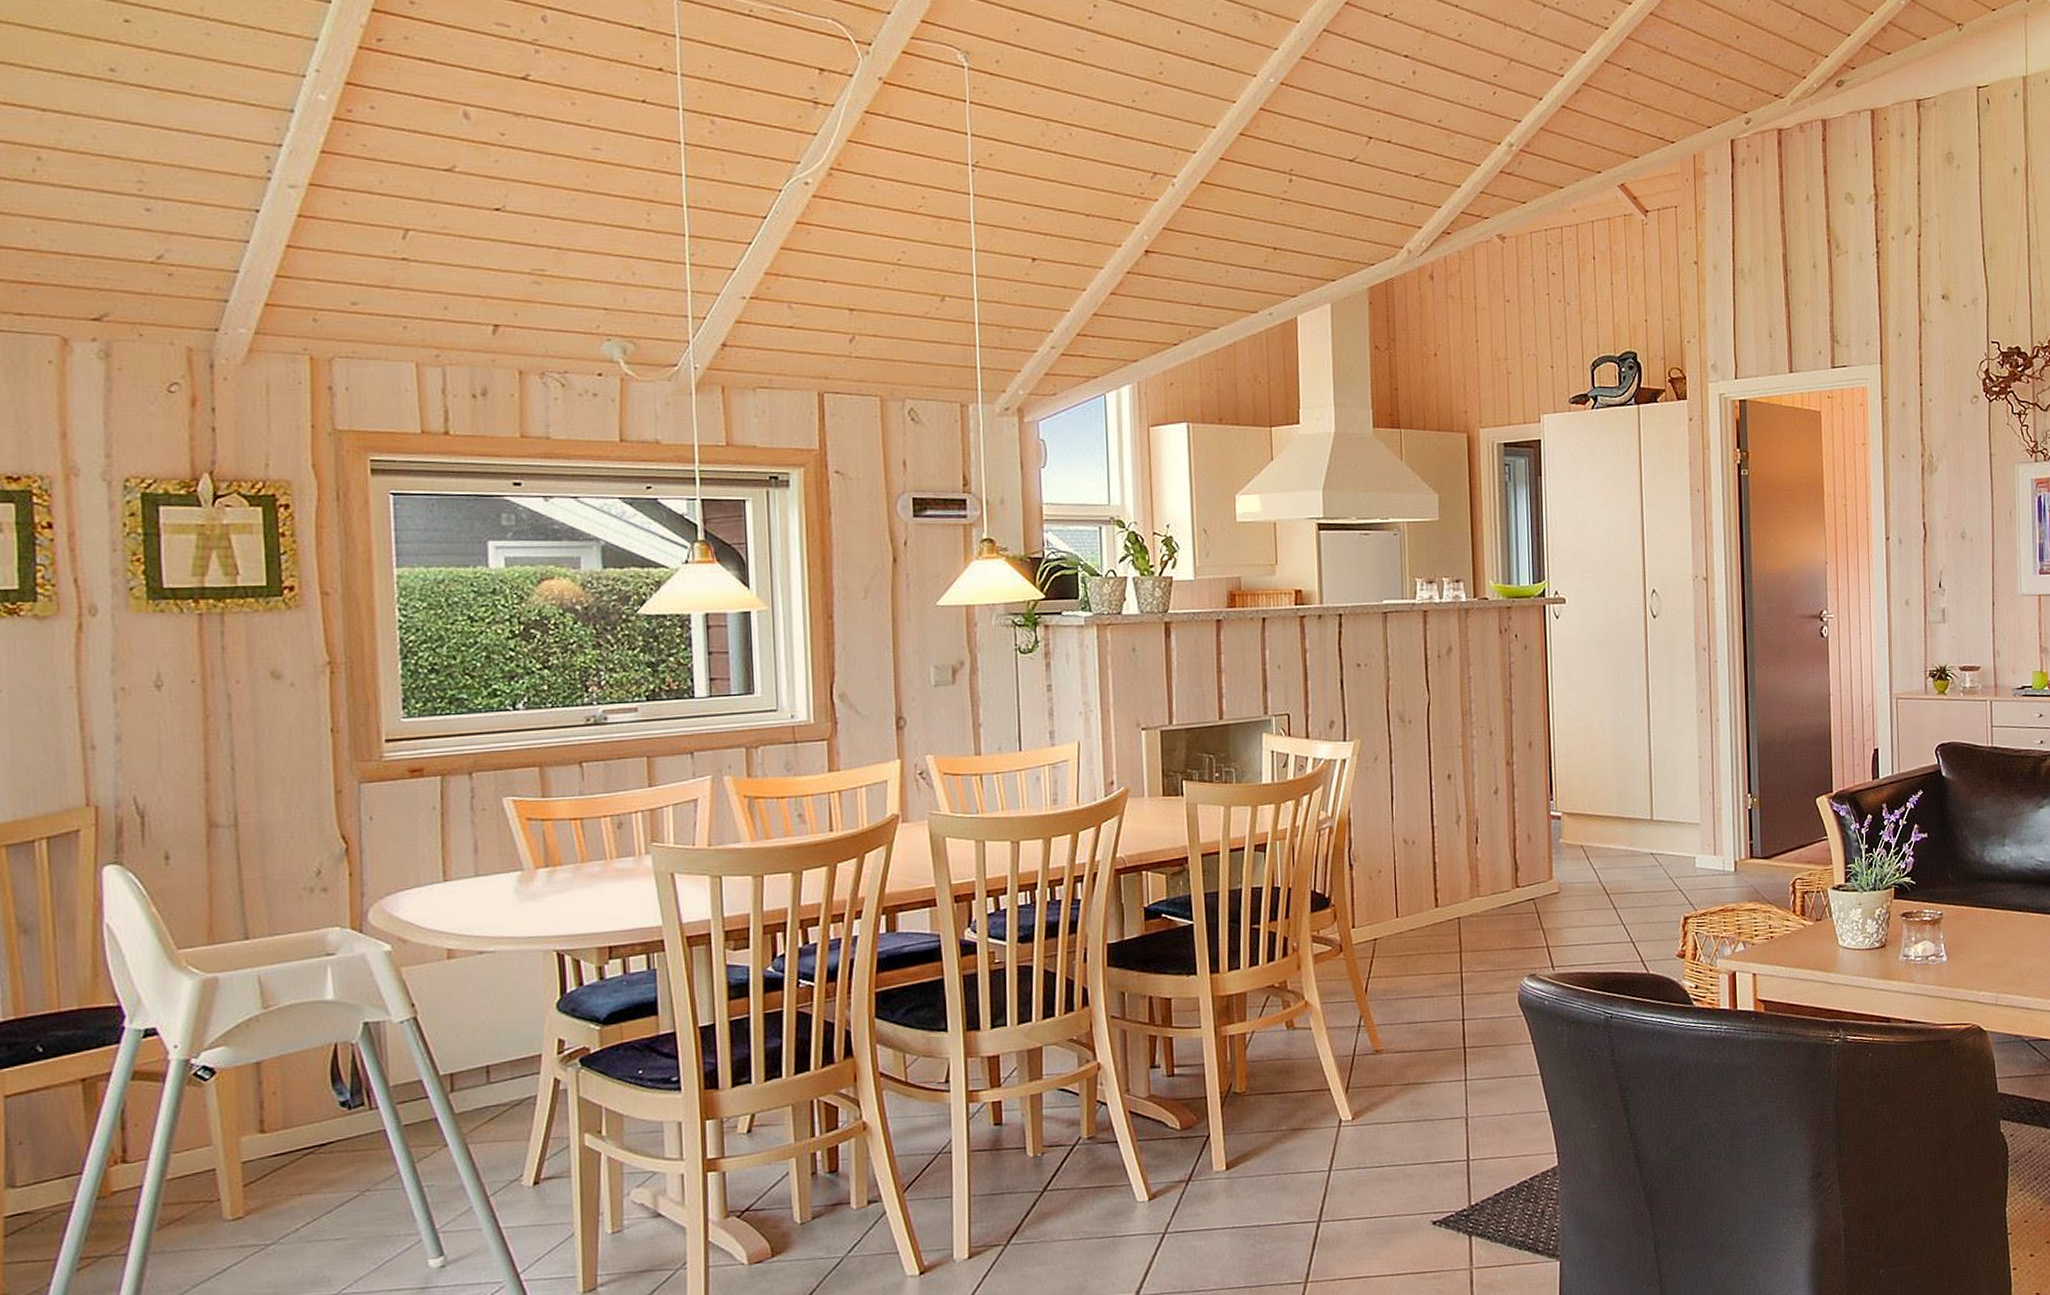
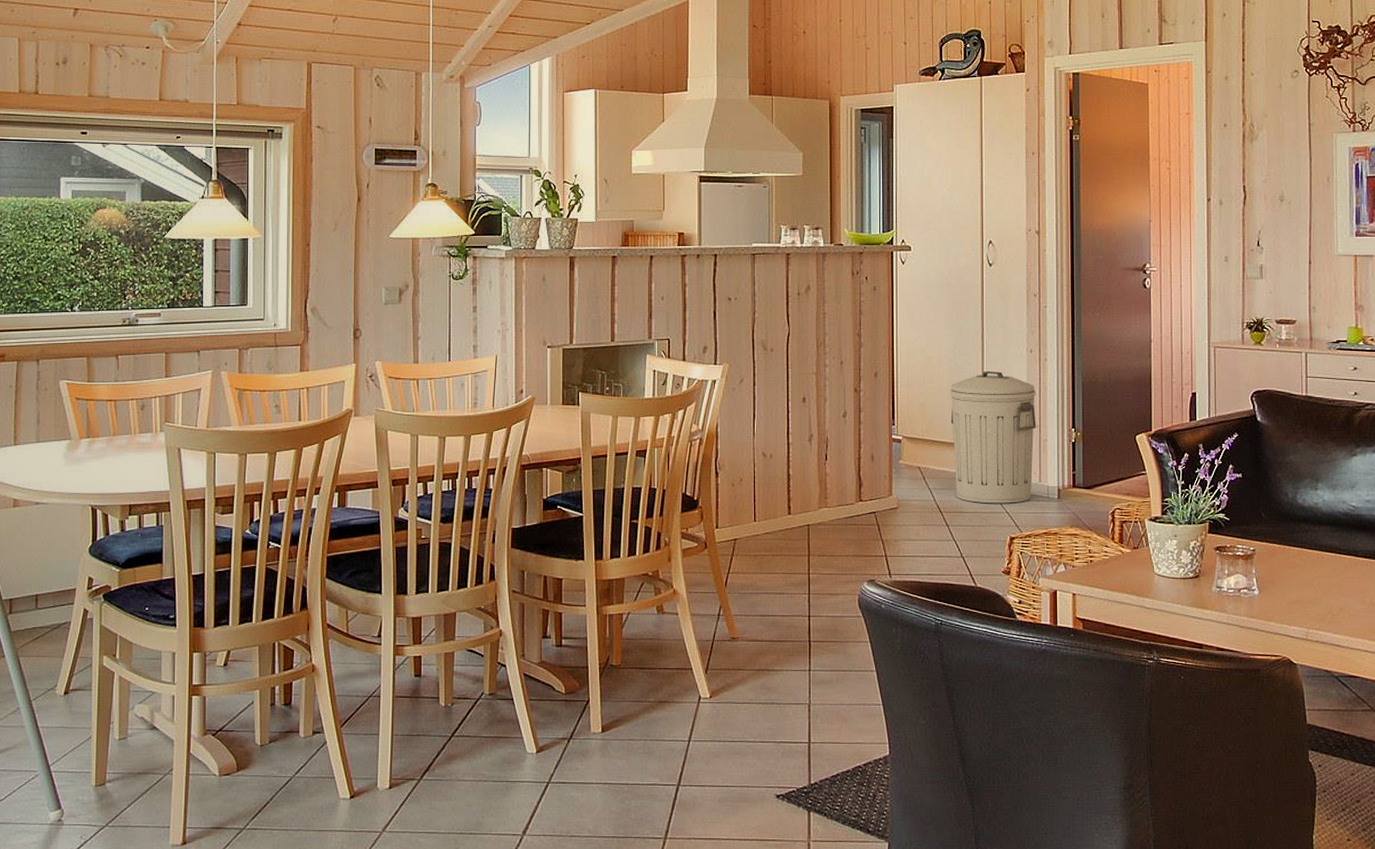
trash can: none [1614,734,1710,882] -> present [950,370,1037,504]

